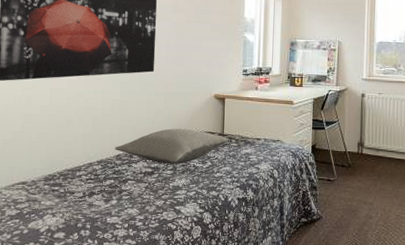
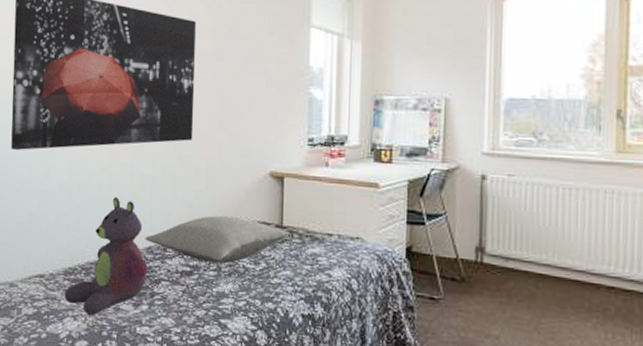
stuffed bear: none [44,117,117,212] -> present [64,197,148,316]

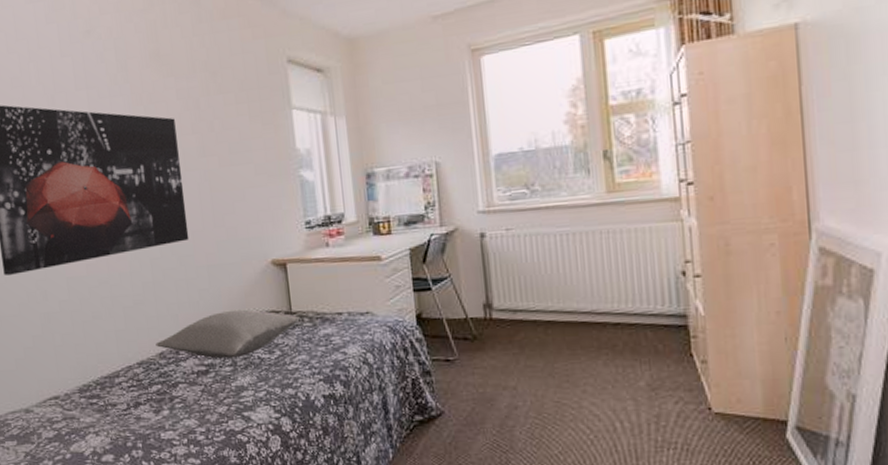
stuffed bear: present [64,197,148,316] -> none [82,308,164,429]

